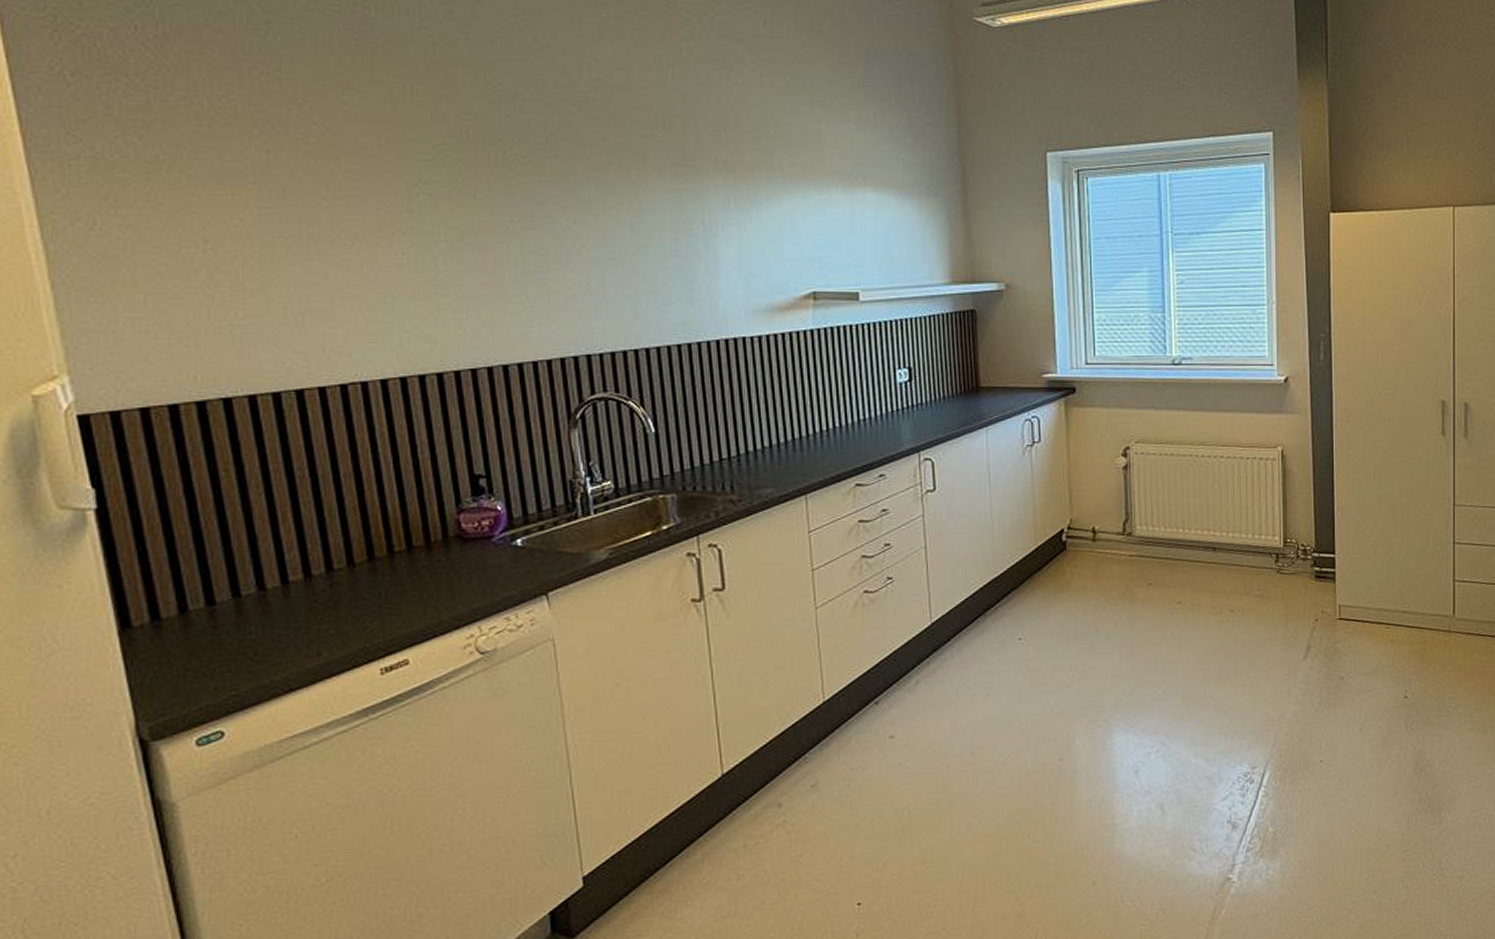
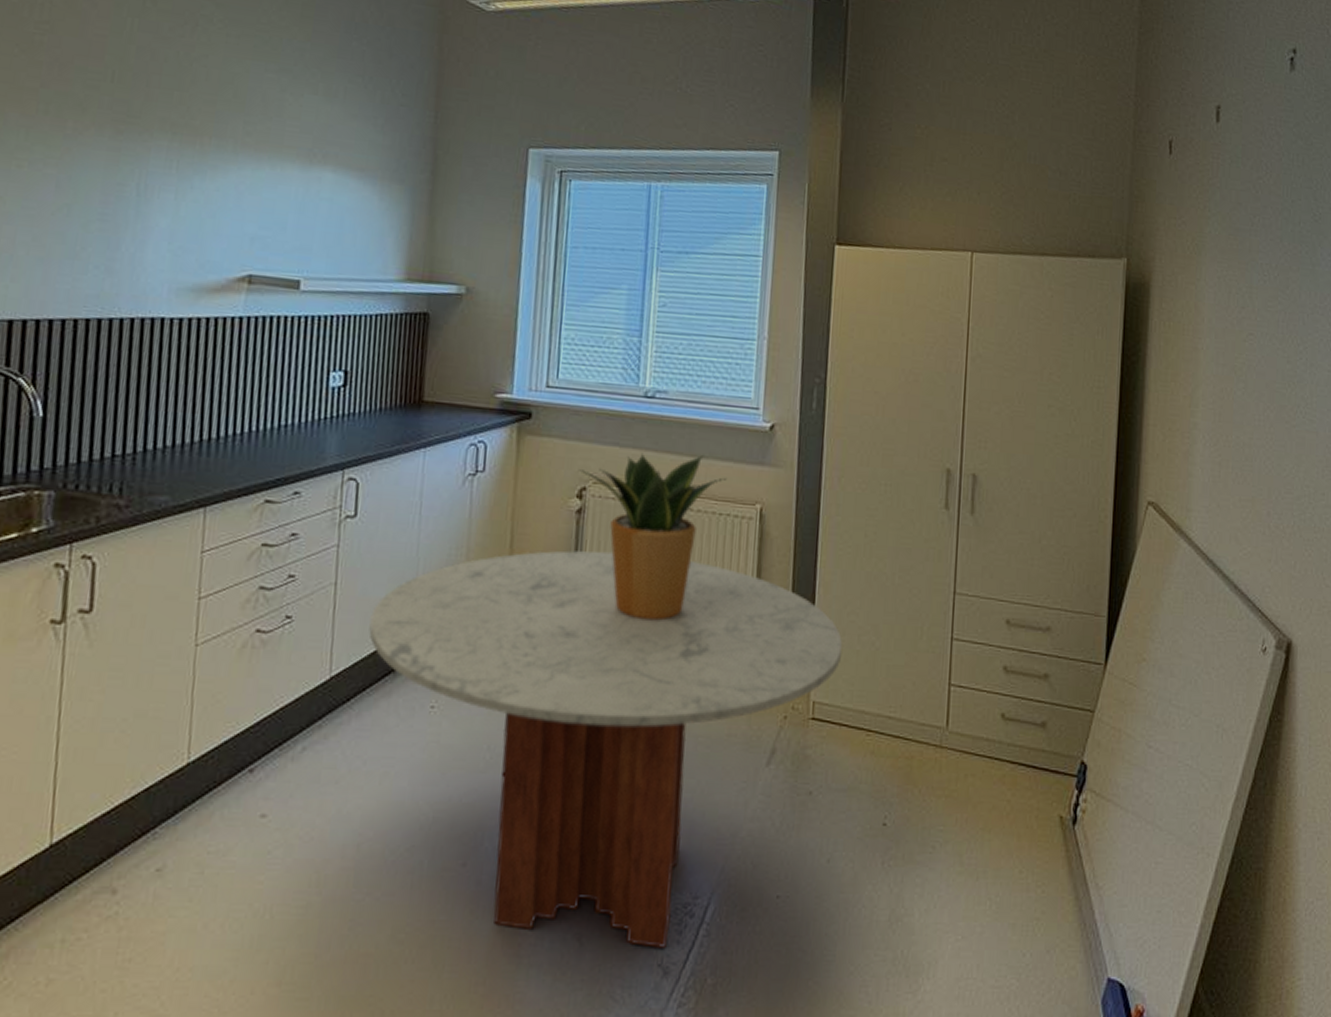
coffee table: none [958,498,1361,809] -> present [369,550,843,948]
potted plant: none [1122,409,1250,553] -> present [579,452,726,621]

